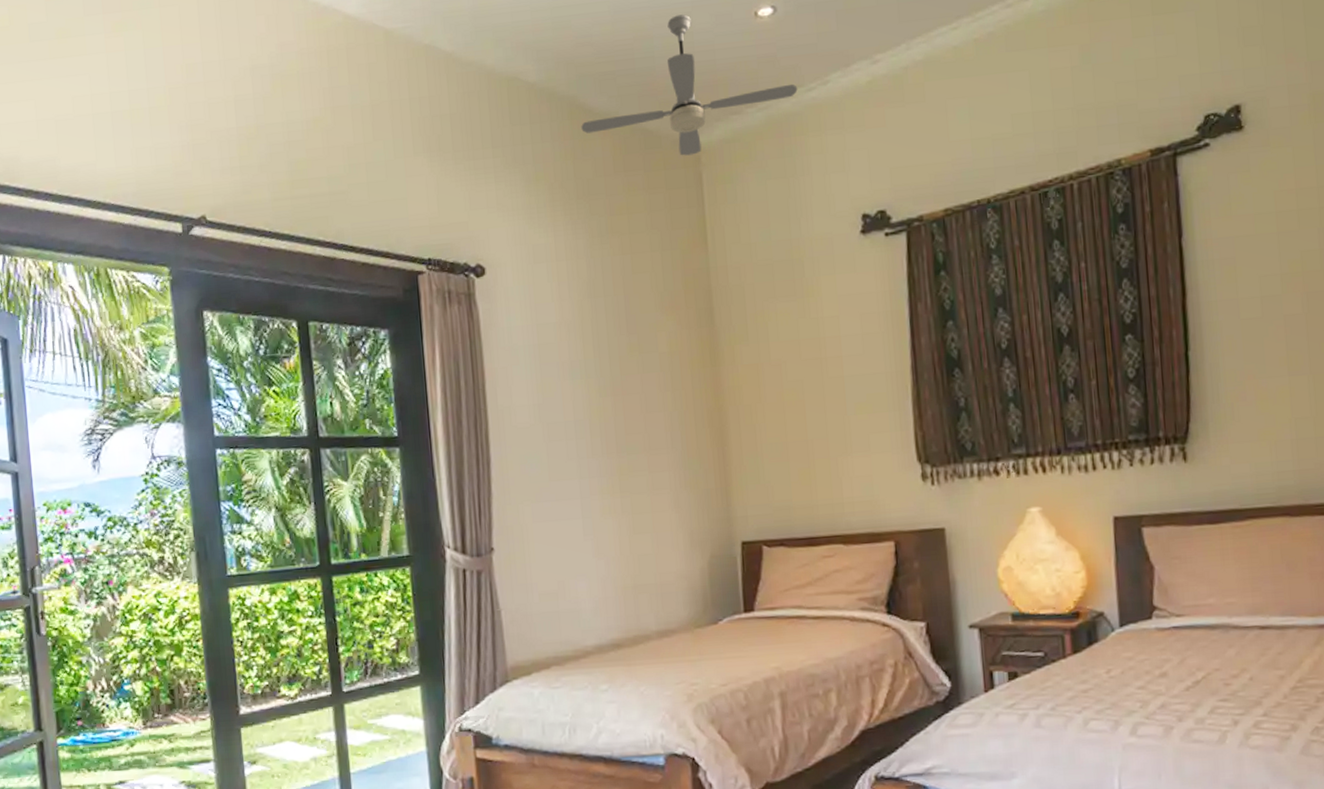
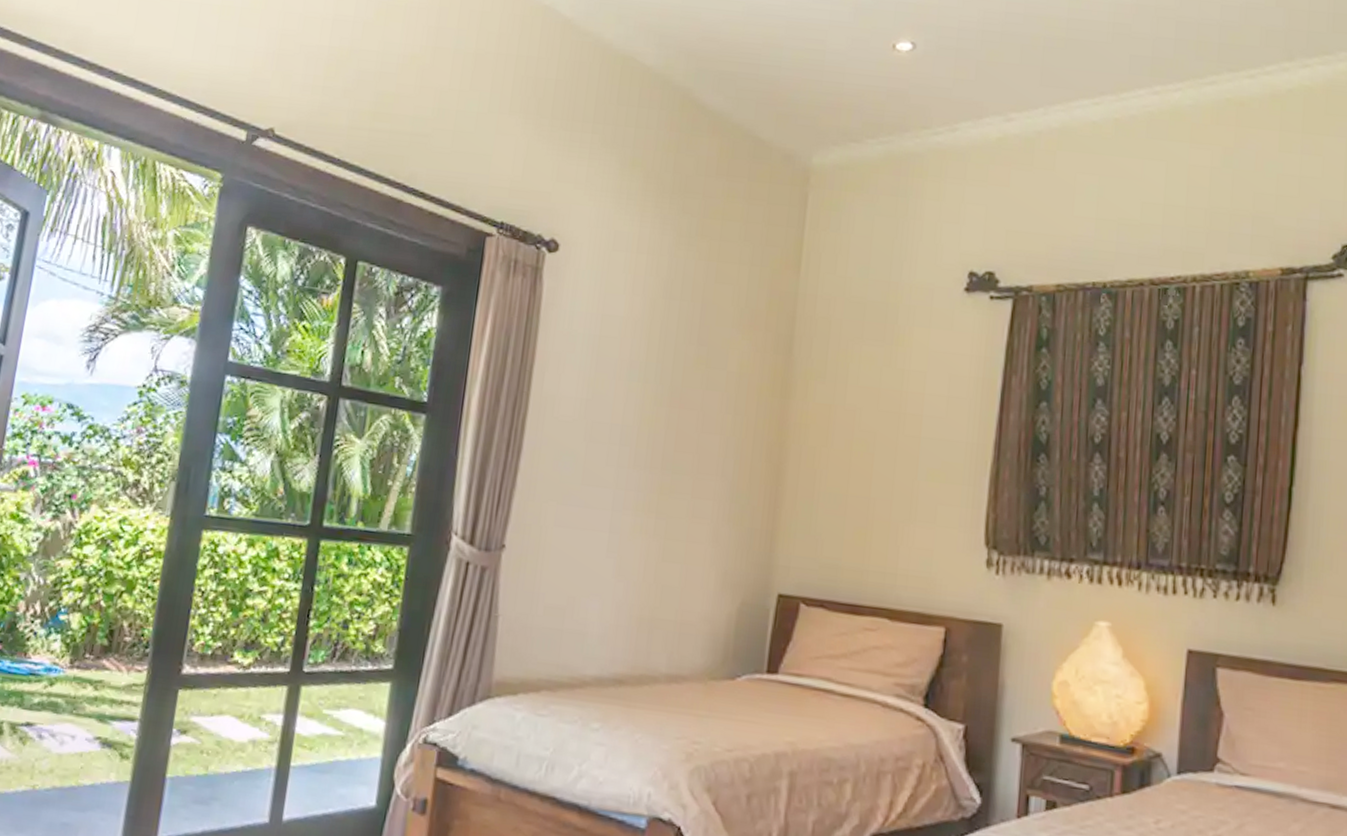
ceiling fan: present [581,14,798,156] -> none [690,30,924,174]

